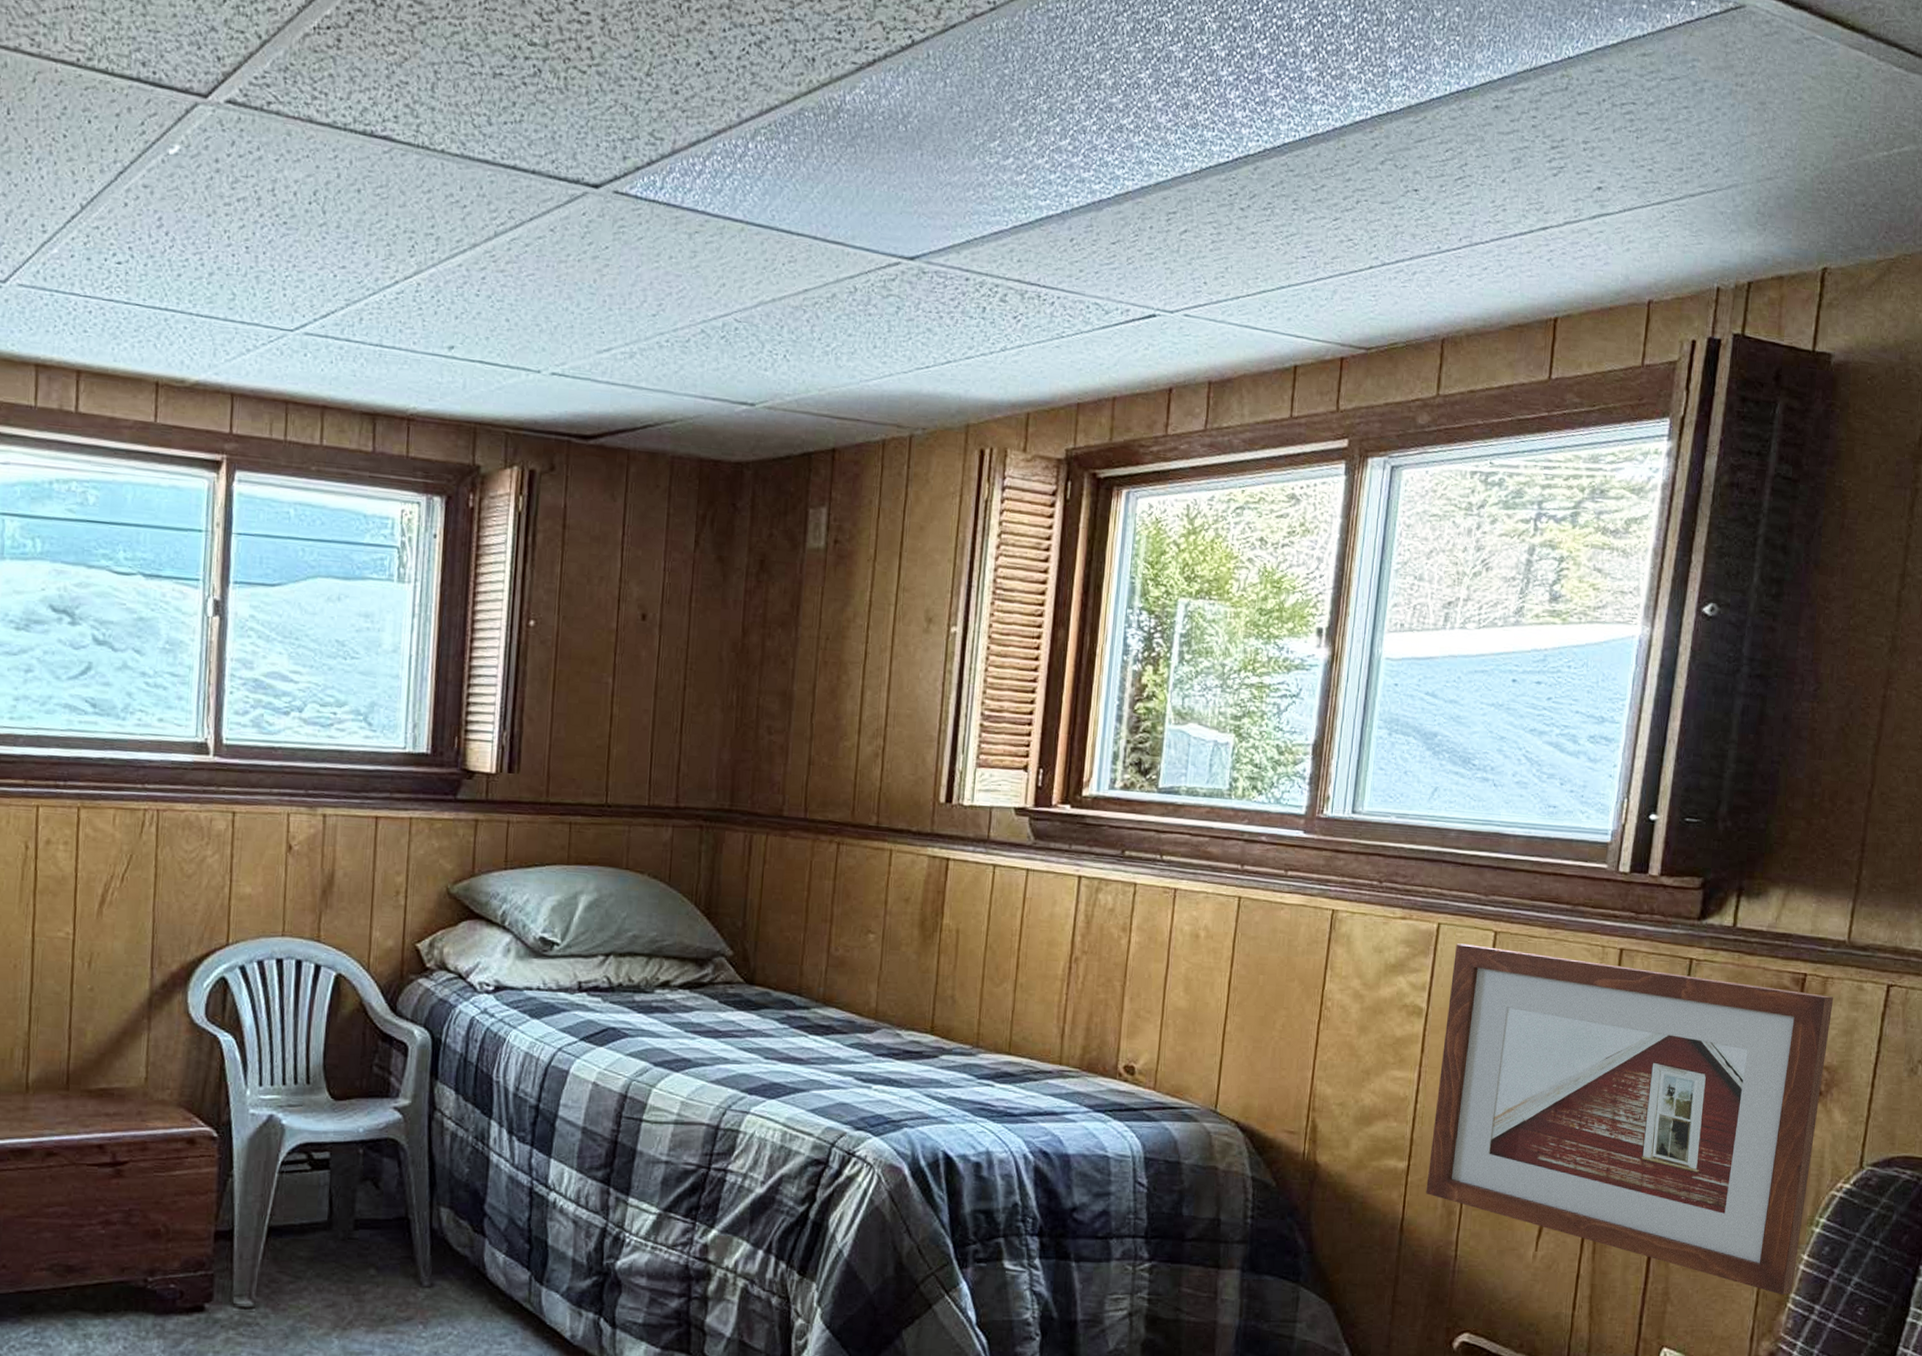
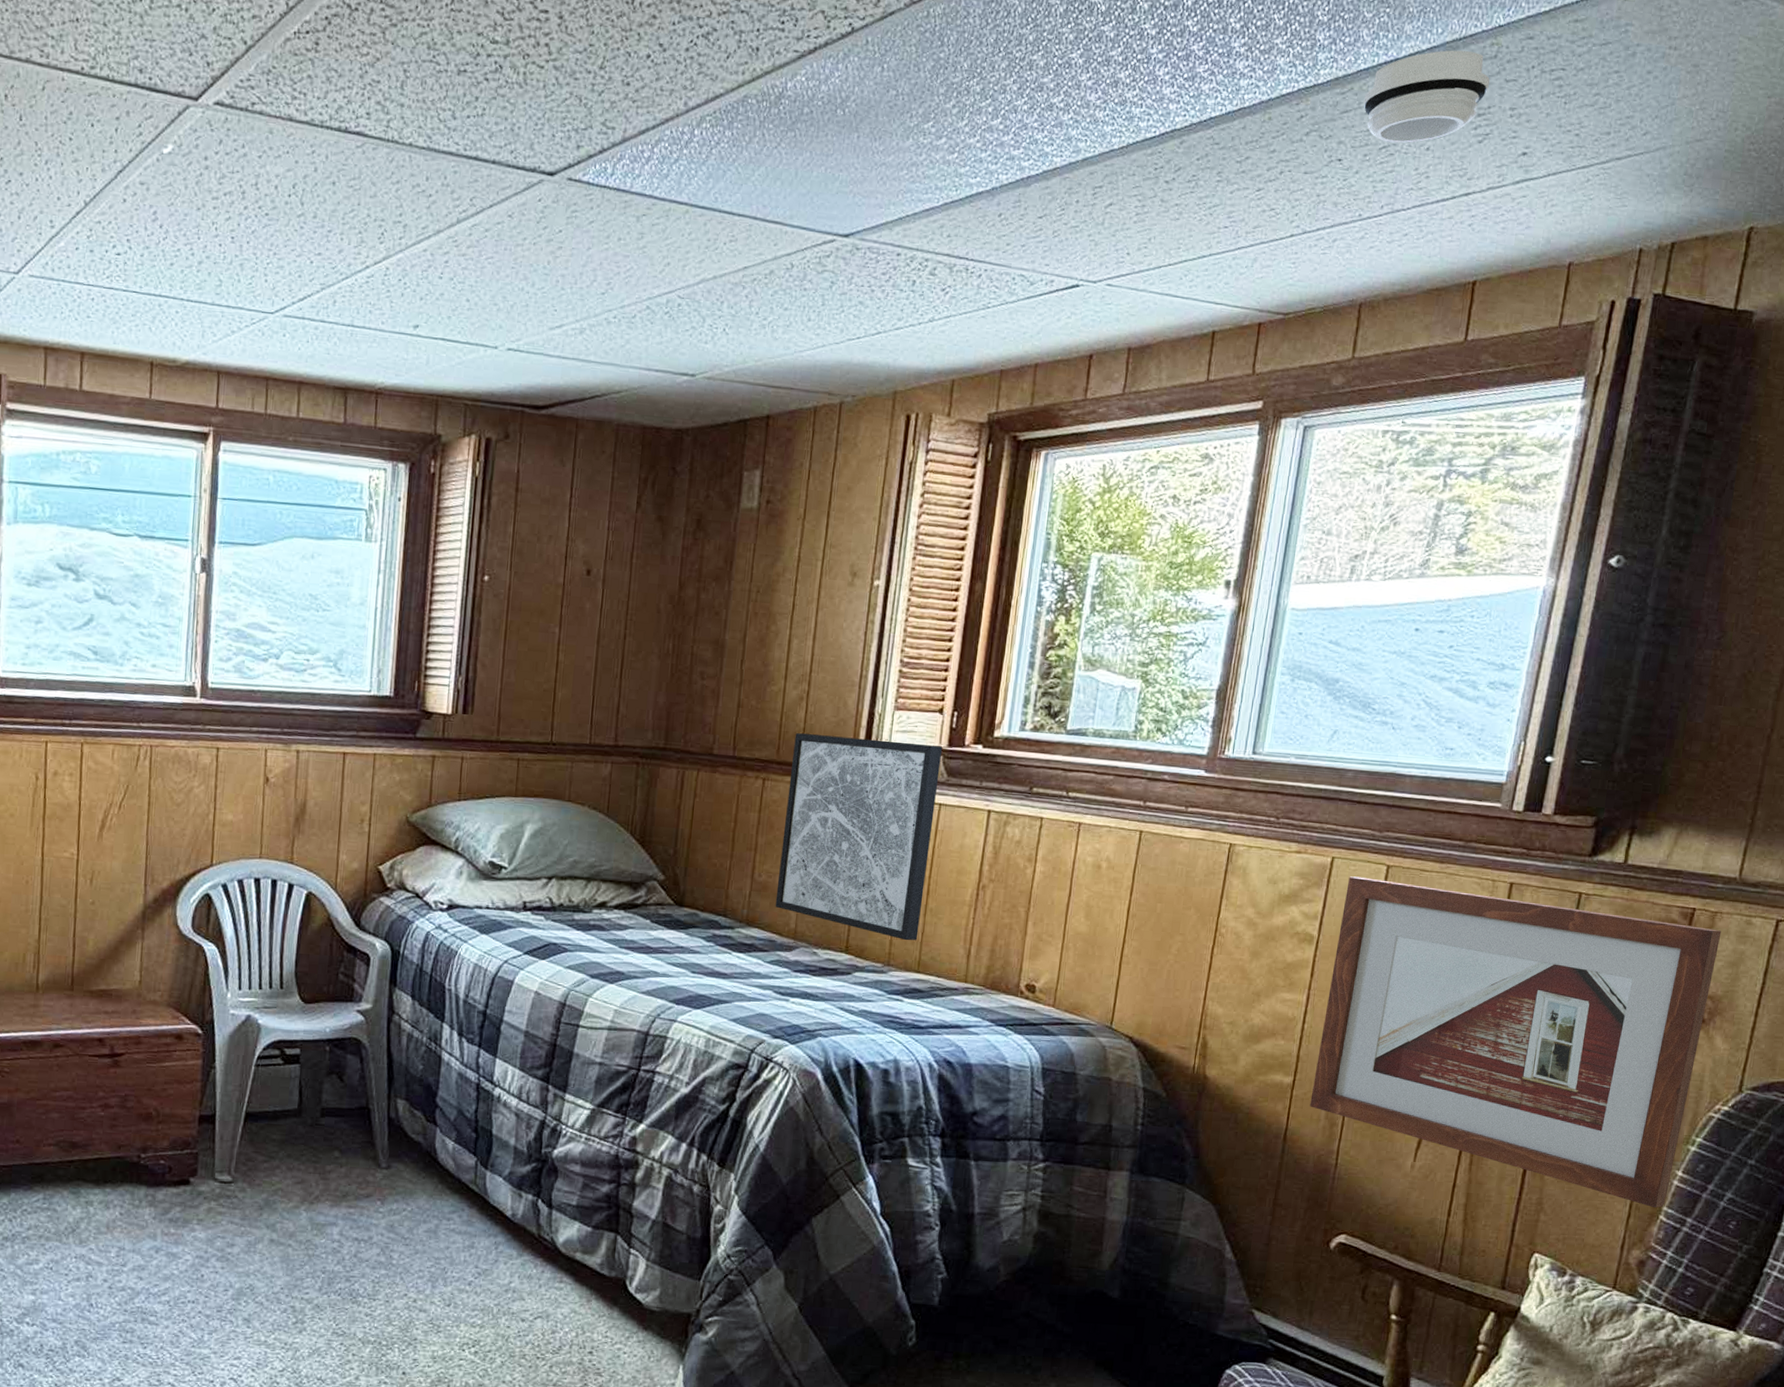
wall art: none [853,793,1028,1020] -> present [775,733,942,941]
smoke detector: none [1437,80,1562,175] -> present [1363,50,1490,143]

